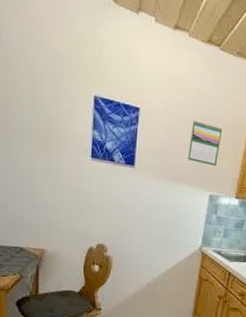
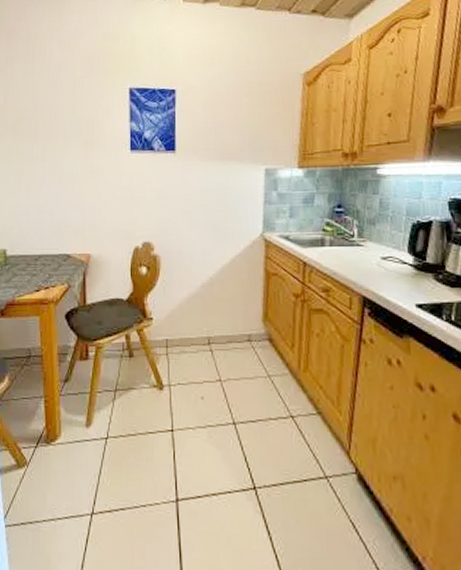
calendar: present [188,120,223,166] -> none [233,88,271,135]

